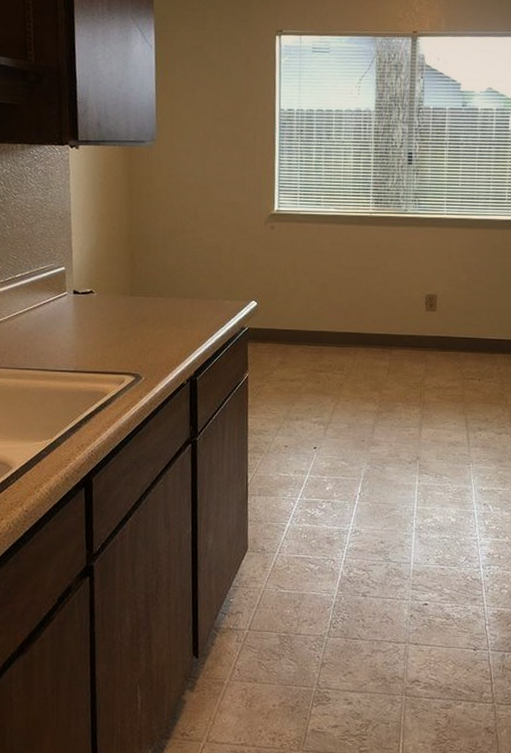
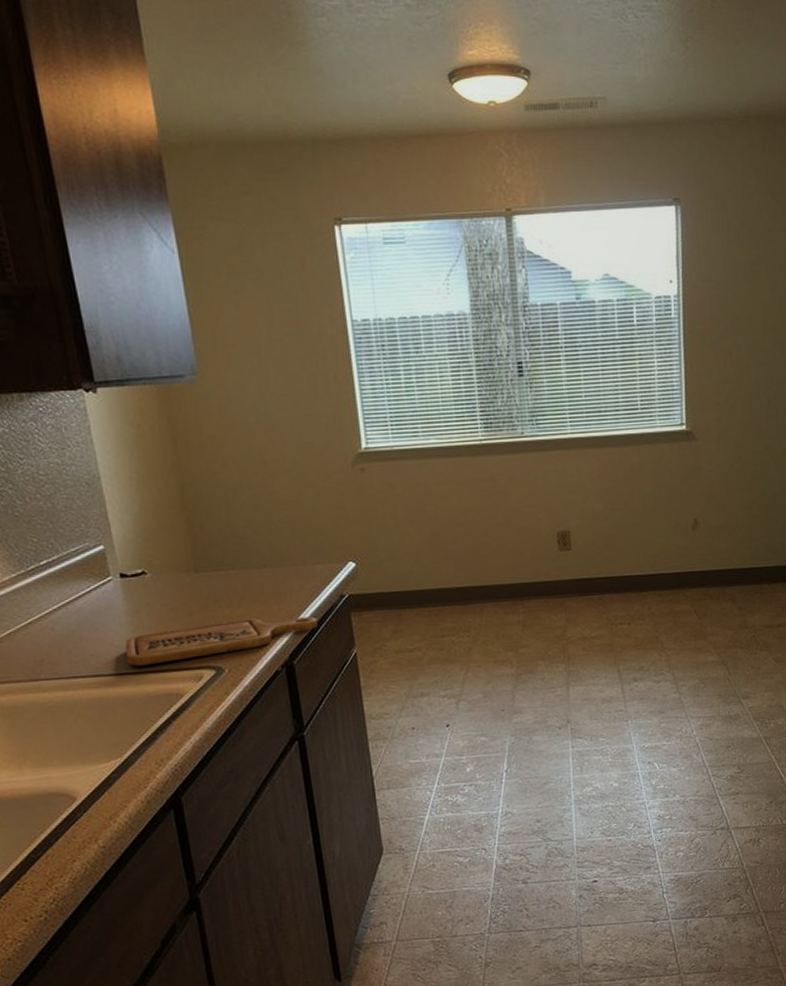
cutting board: none [68,338,220,366] -> present [125,616,318,667]

